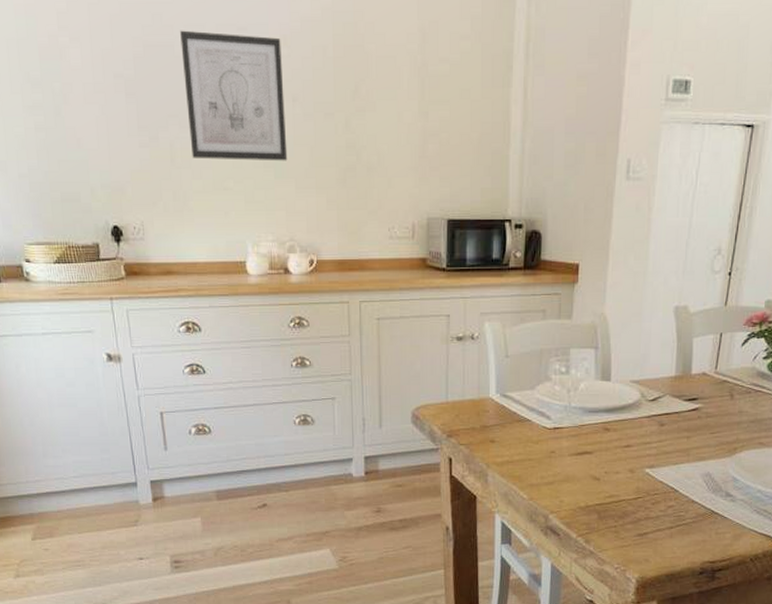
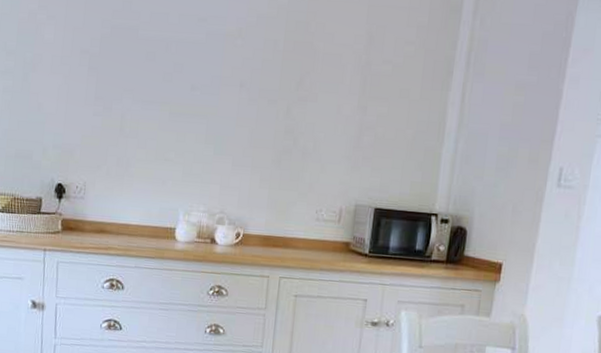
wall art: present [180,30,288,161] -> none [140,17,237,140]

